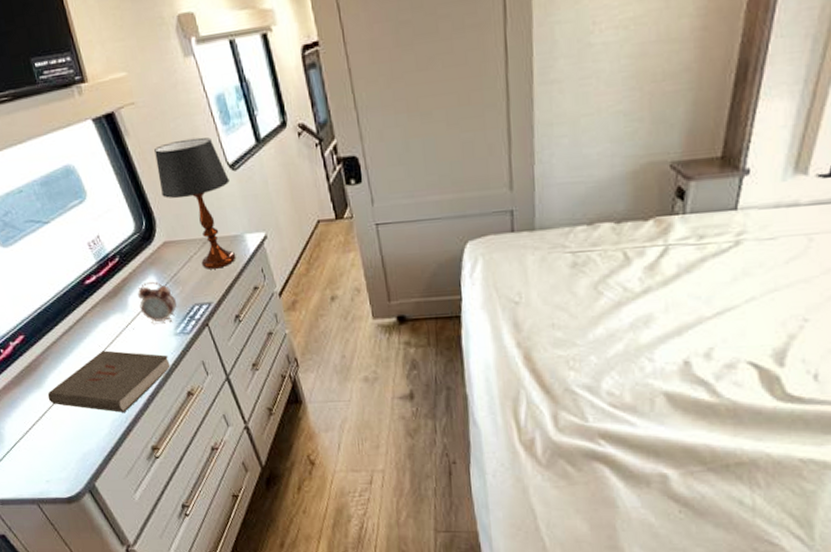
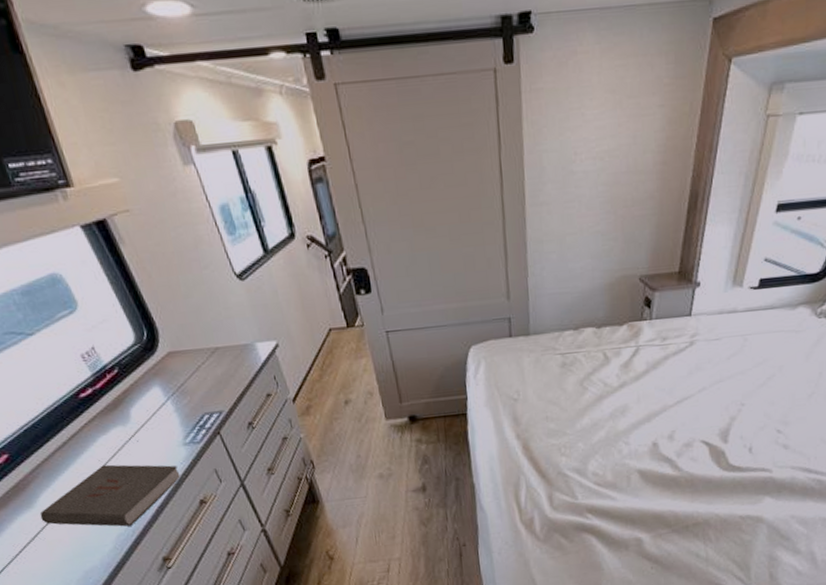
alarm clock: present [138,282,177,323] -> none [141,393,185,434]
table lamp: present [154,137,236,270] -> none [154,247,247,379]

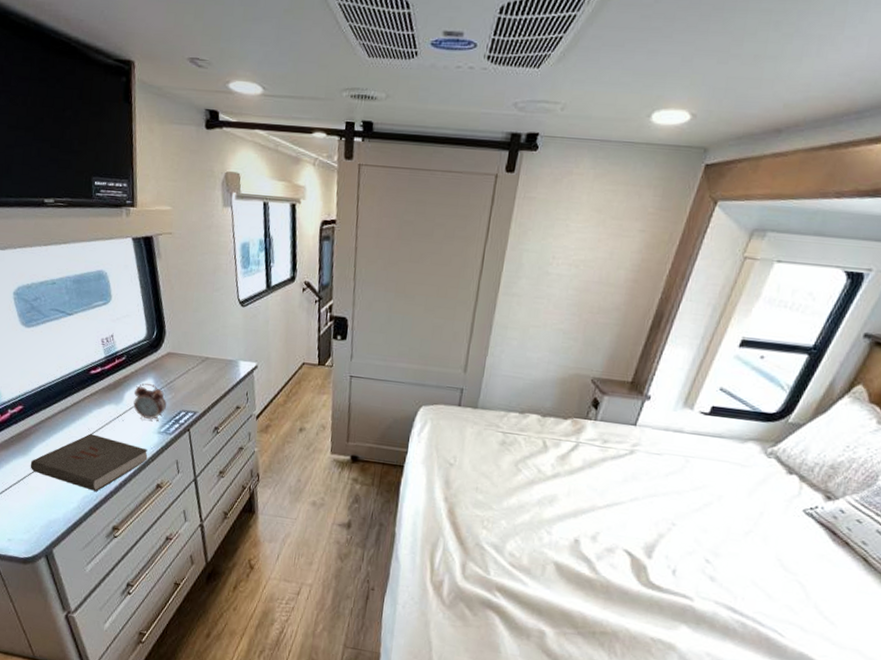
alarm clock: none [141,393,185,434] -> present [133,383,166,421]

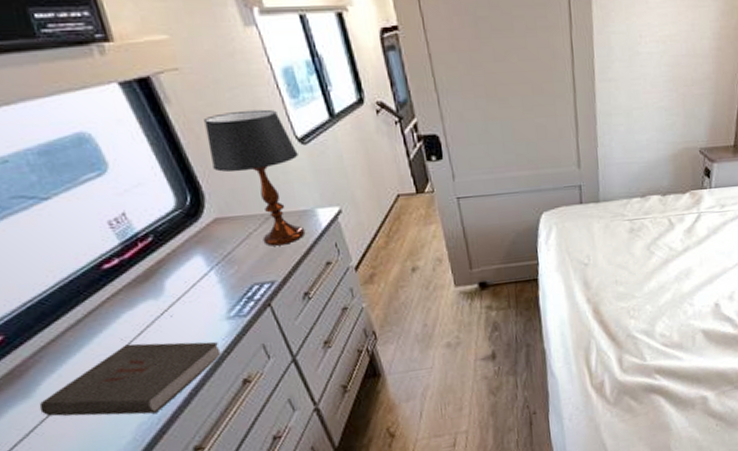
alarm clock: present [133,383,166,421] -> none [178,262,230,308]
table lamp: none [176,272,237,385] -> present [204,109,306,246]

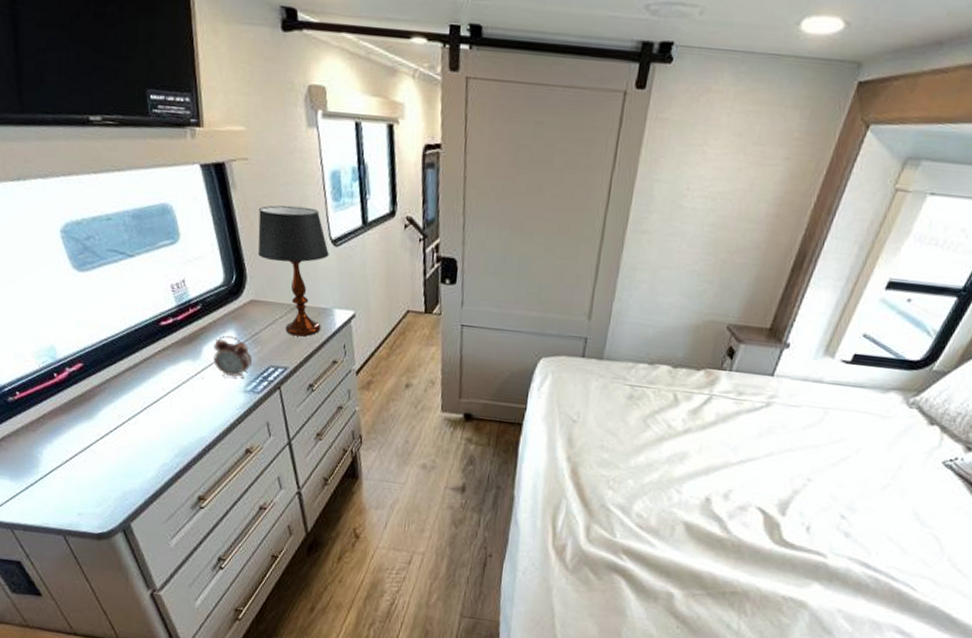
book: present [39,341,221,416] -> none [97,394,234,459]
alarm clock: none [178,262,230,308] -> present [213,336,252,379]

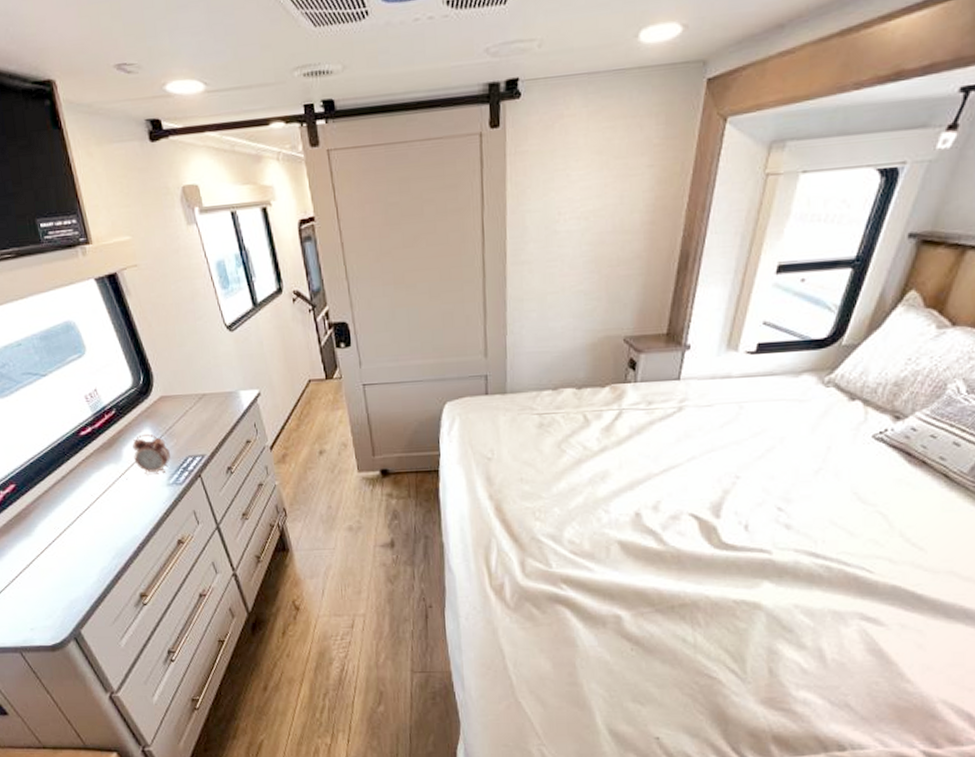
table lamp: present [258,205,329,337] -> none [155,299,230,423]

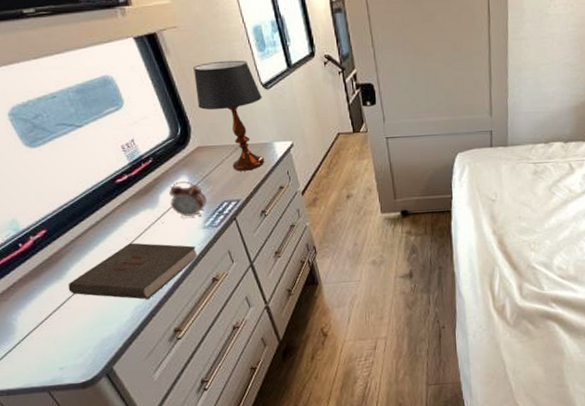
book: none [36,500,162,560] -> present [68,243,198,299]
table lamp: none [155,299,230,423] -> present [193,60,265,171]

